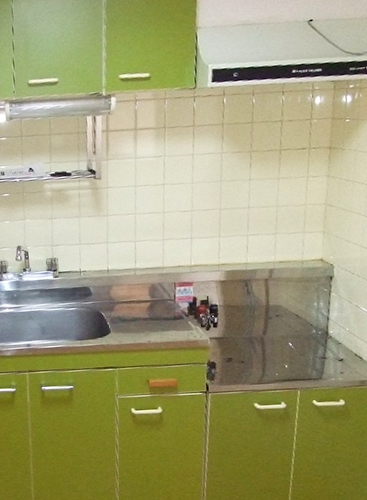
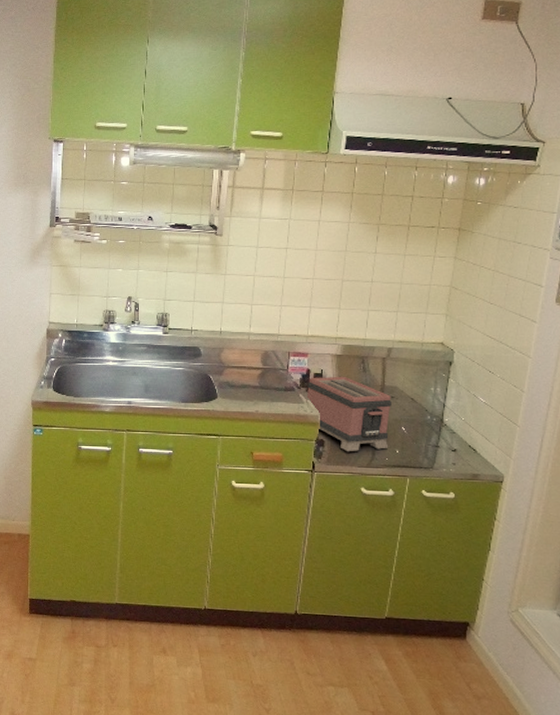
toaster: none [195,300,278,372] -> present [306,376,391,452]

